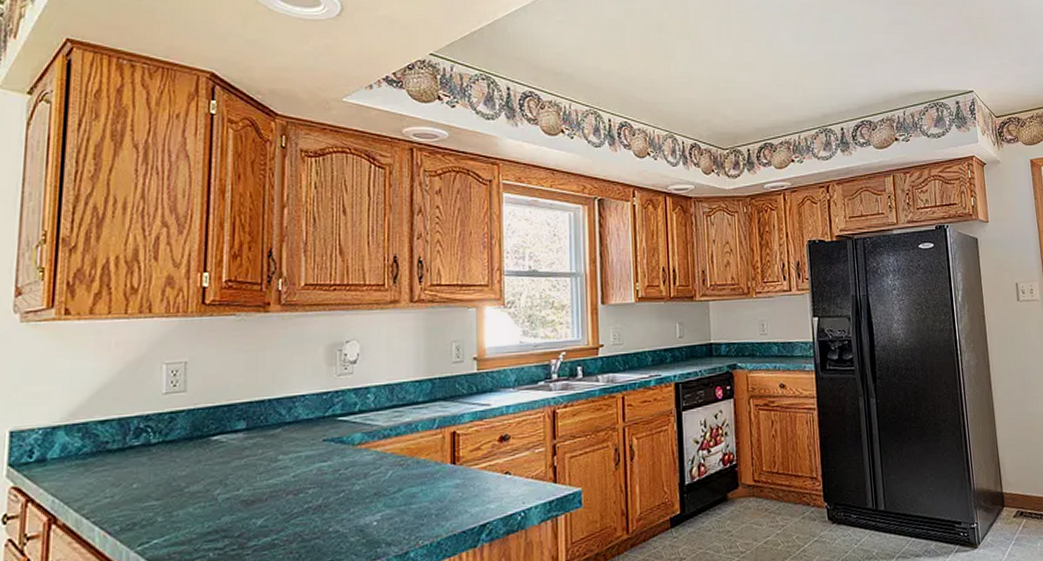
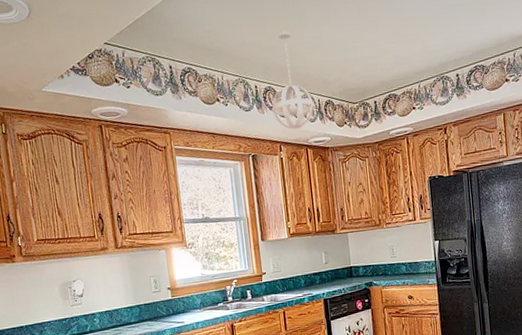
pendant light: none [626,62,677,173] -> present [271,30,315,129]

